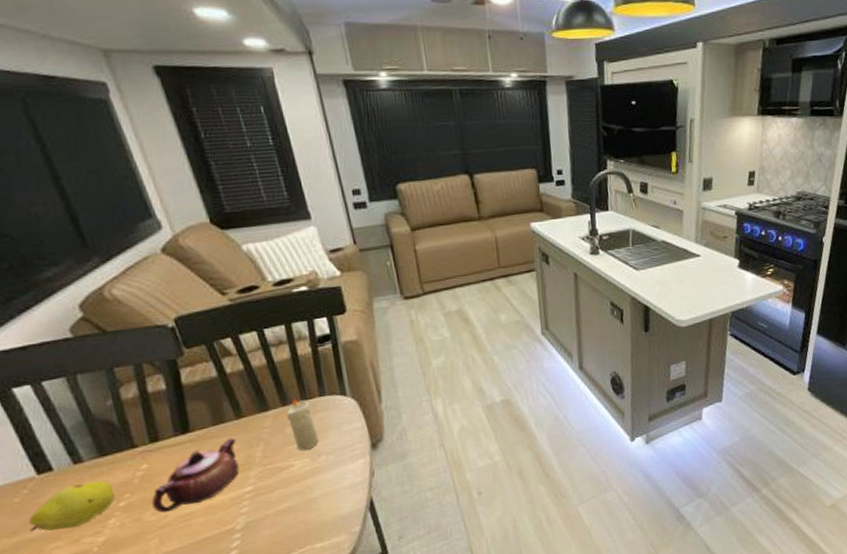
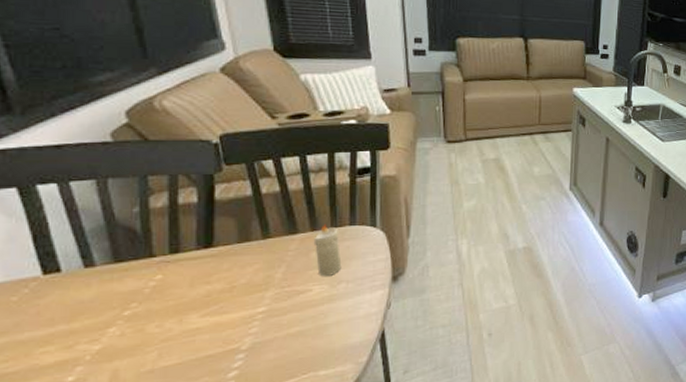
fruit: present [29,480,116,532] -> none [21,286,122,335]
teapot: present [151,437,239,513] -> none [159,257,258,326]

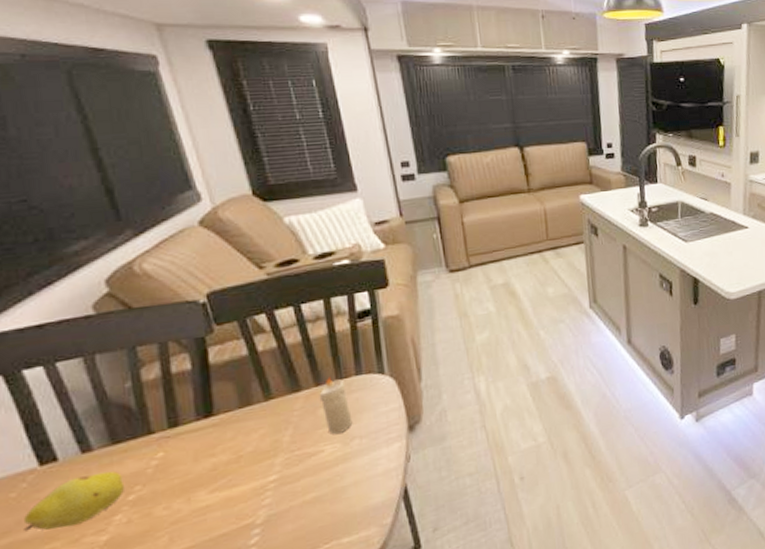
fruit: none [21,286,122,335] -> present [24,471,126,532]

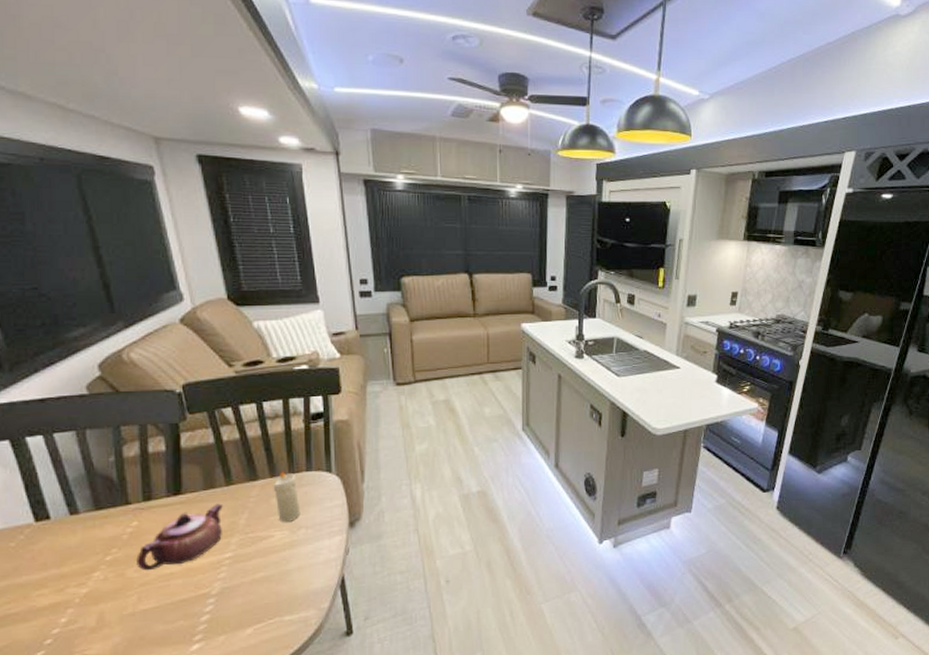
fruit: present [24,471,126,532] -> none [19,533,104,579]
teapot: none [165,421,264,507] -> present [136,503,223,571]

